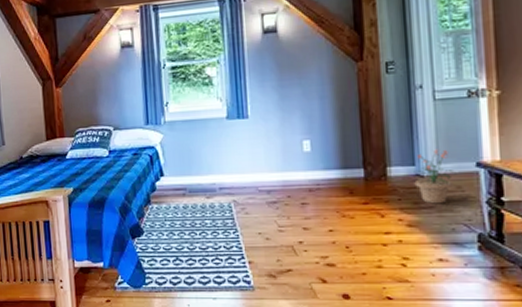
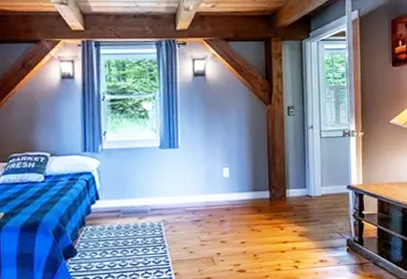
potted plant: present [413,149,457,204] -> none [305,175,334,218]

